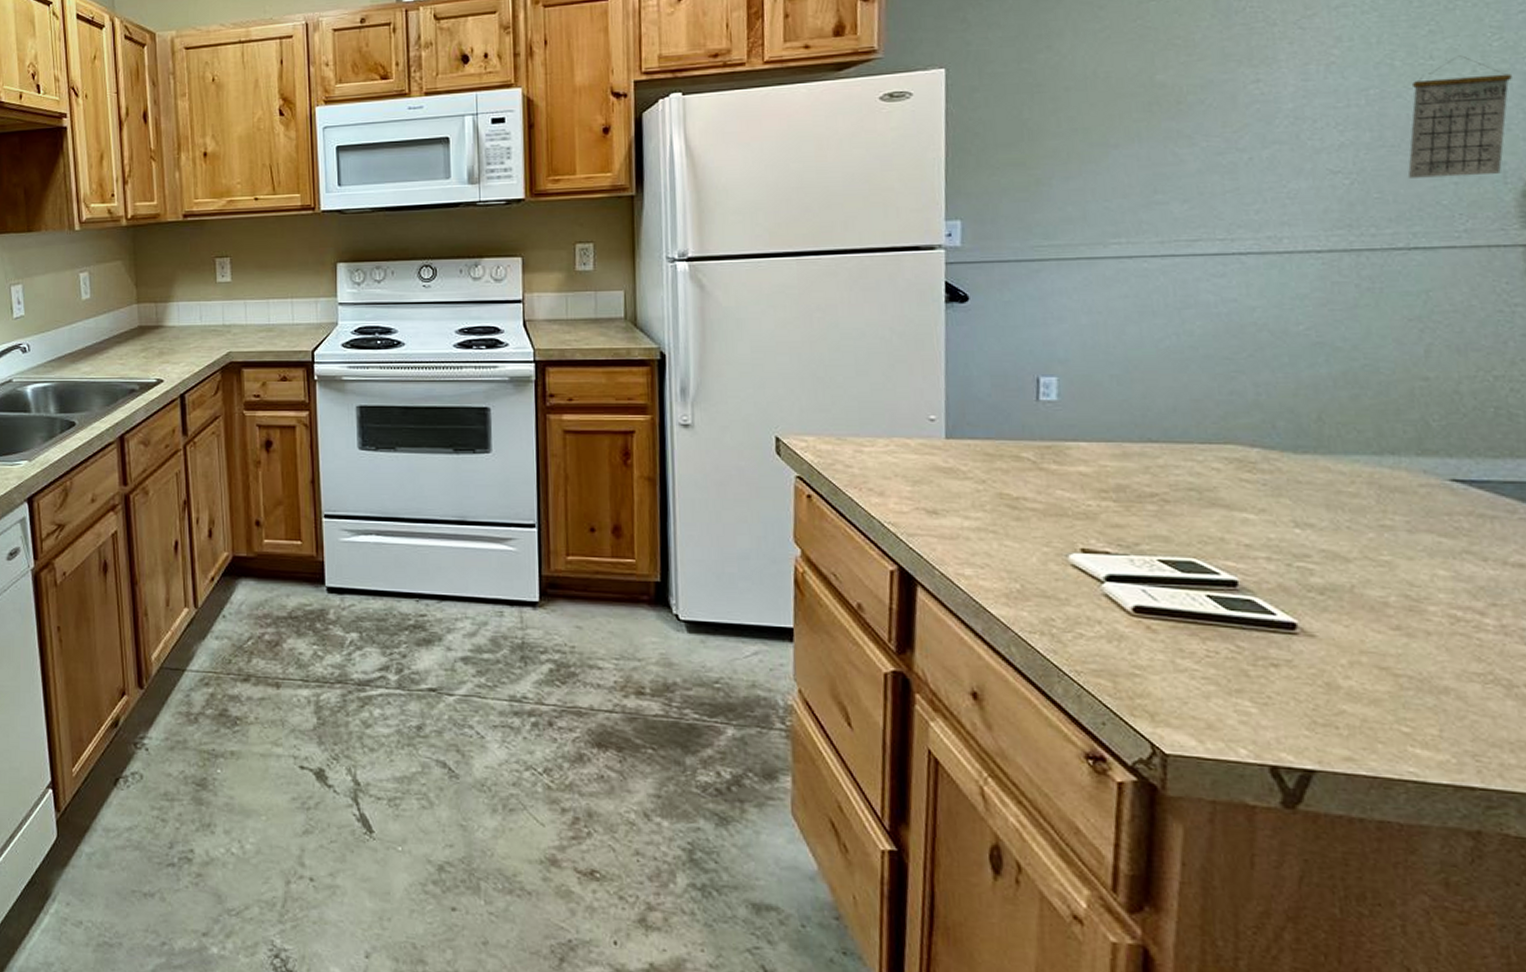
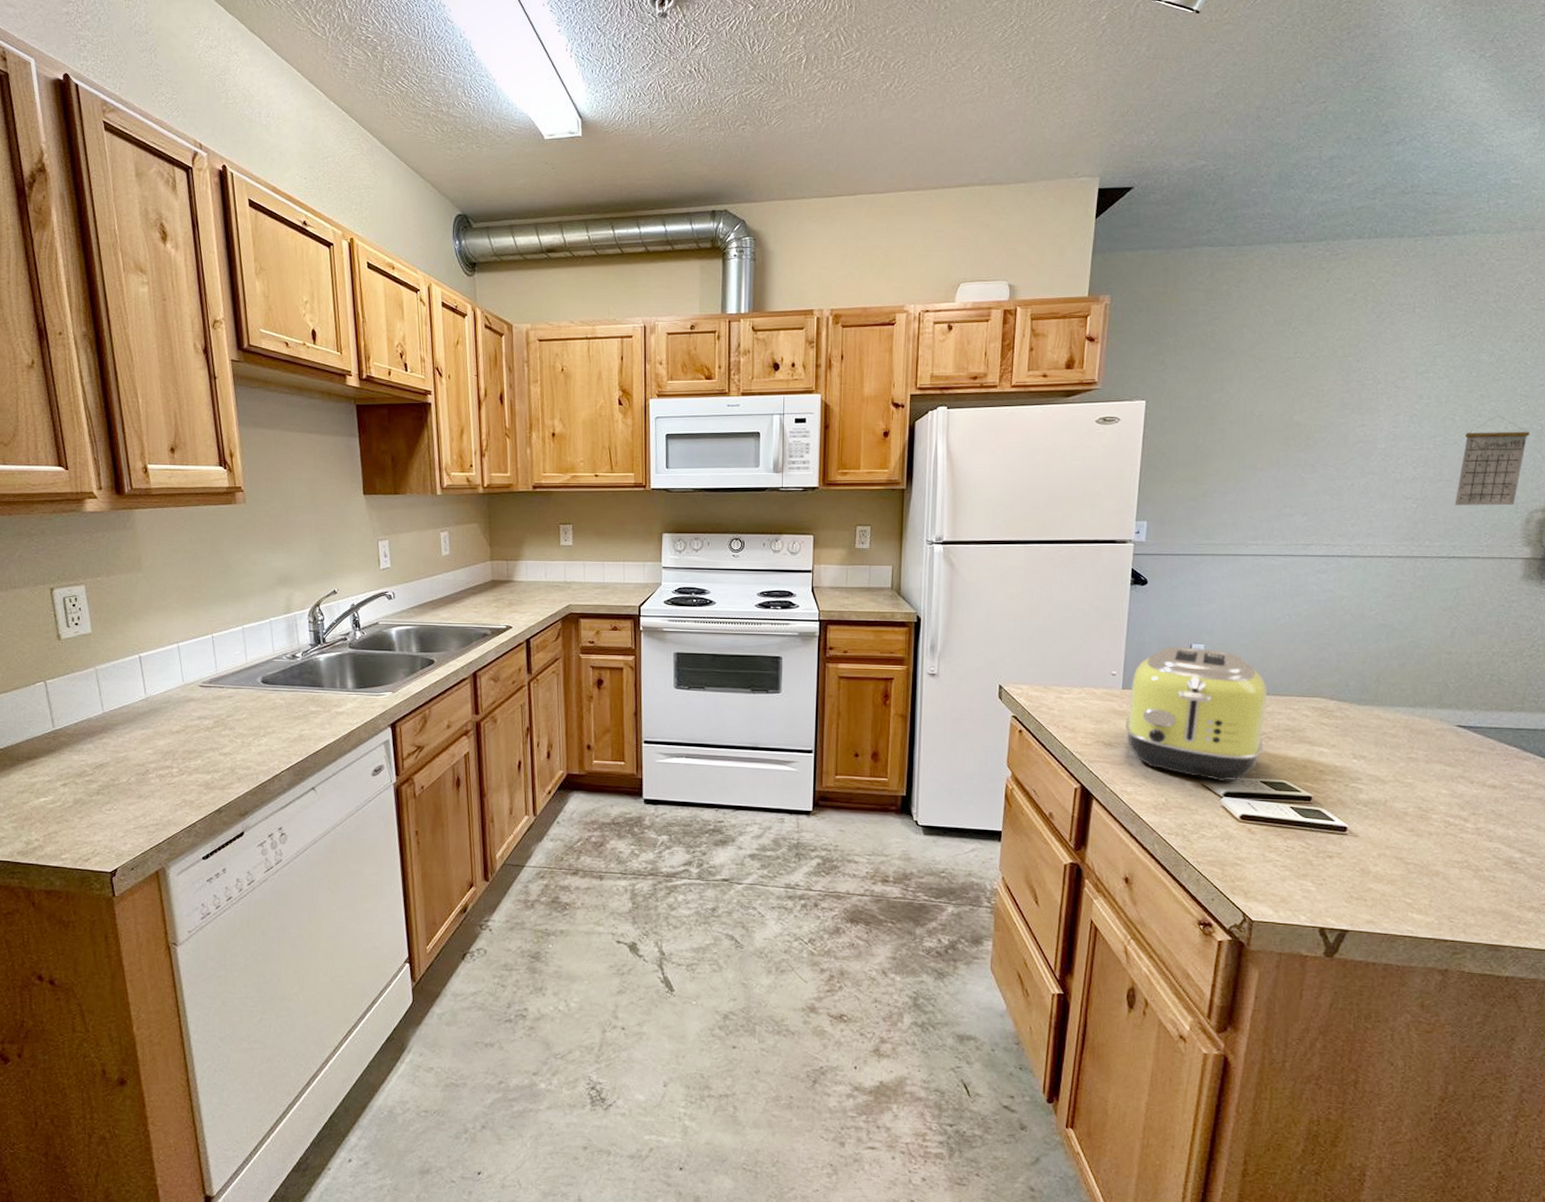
toaster: none [954,381,1158,562] -> present [1125,647,1267,782]

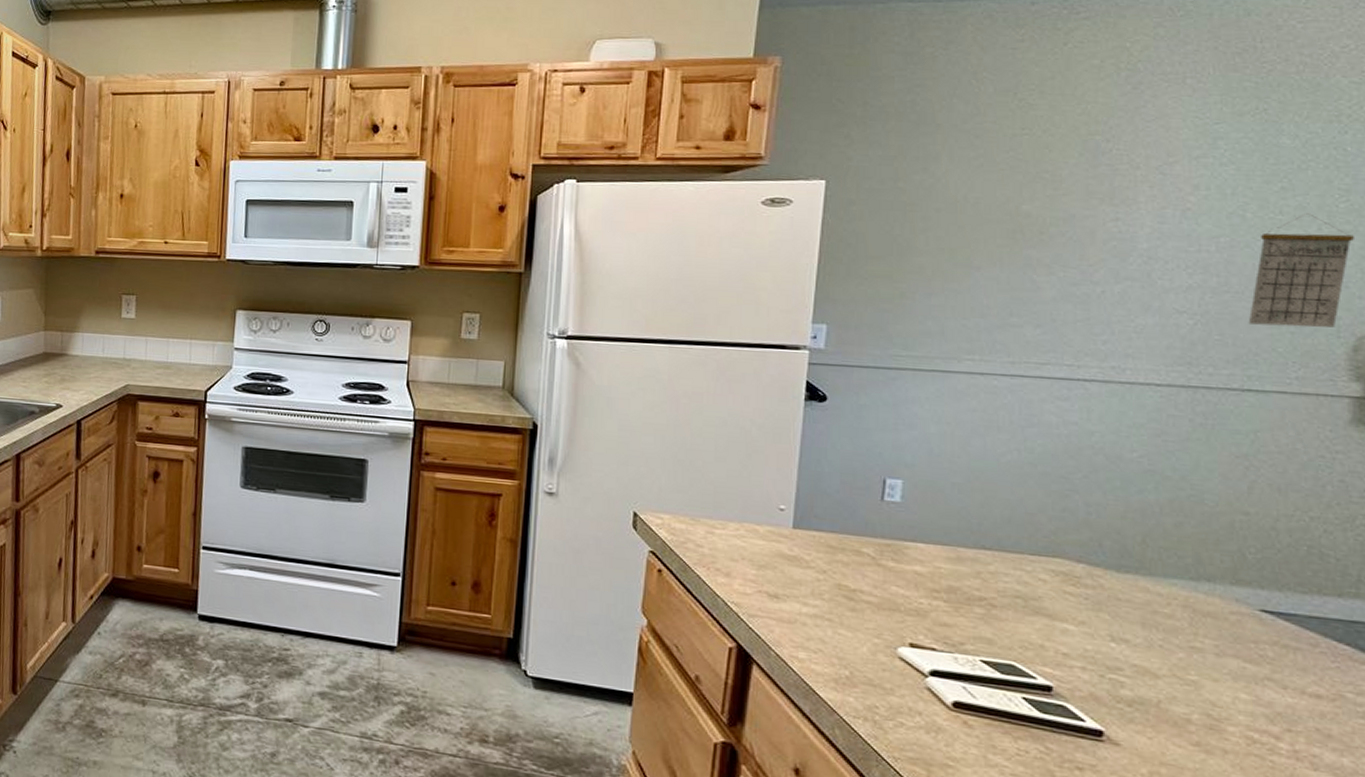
toaster: present [1125,647,1267,782] -> none [797,480,989,657]

